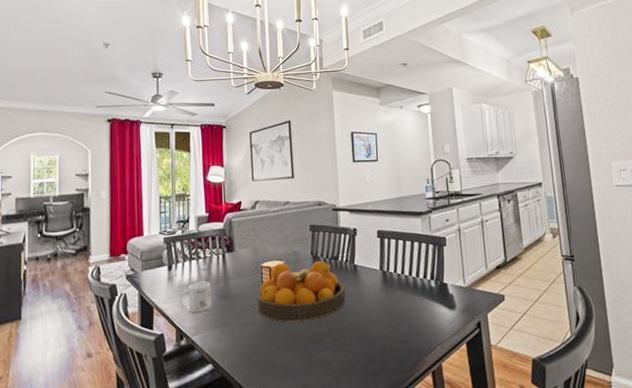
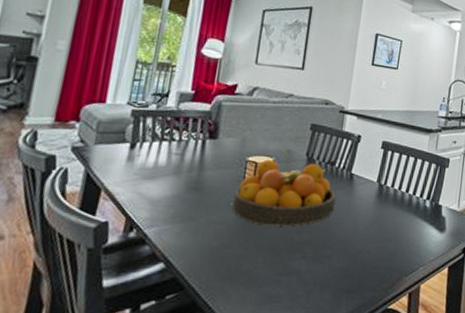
mug: present [180,281,212,313] -> none [137,167,182,202]

